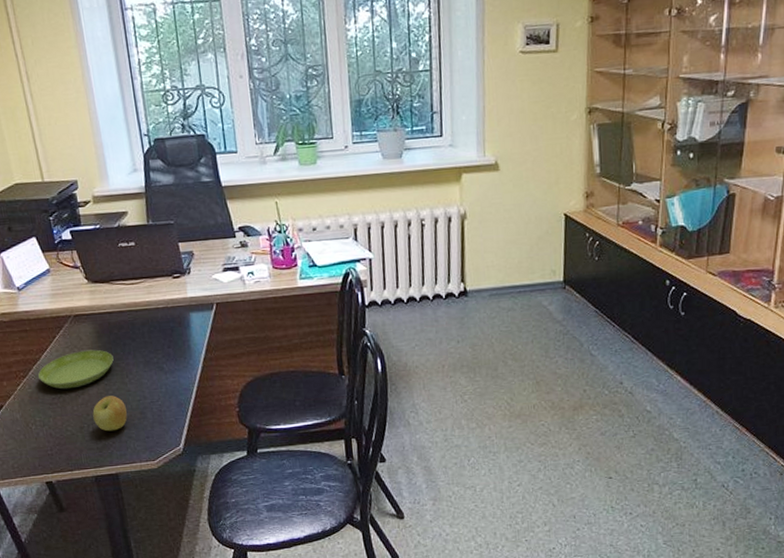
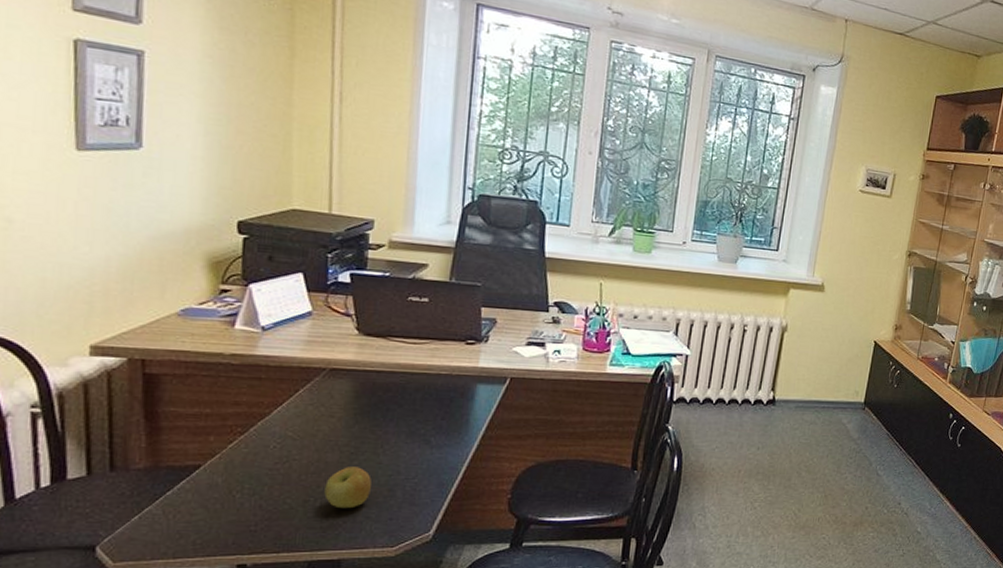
saucer: present [38,349,114,390] -> none [262,410,370,454]

